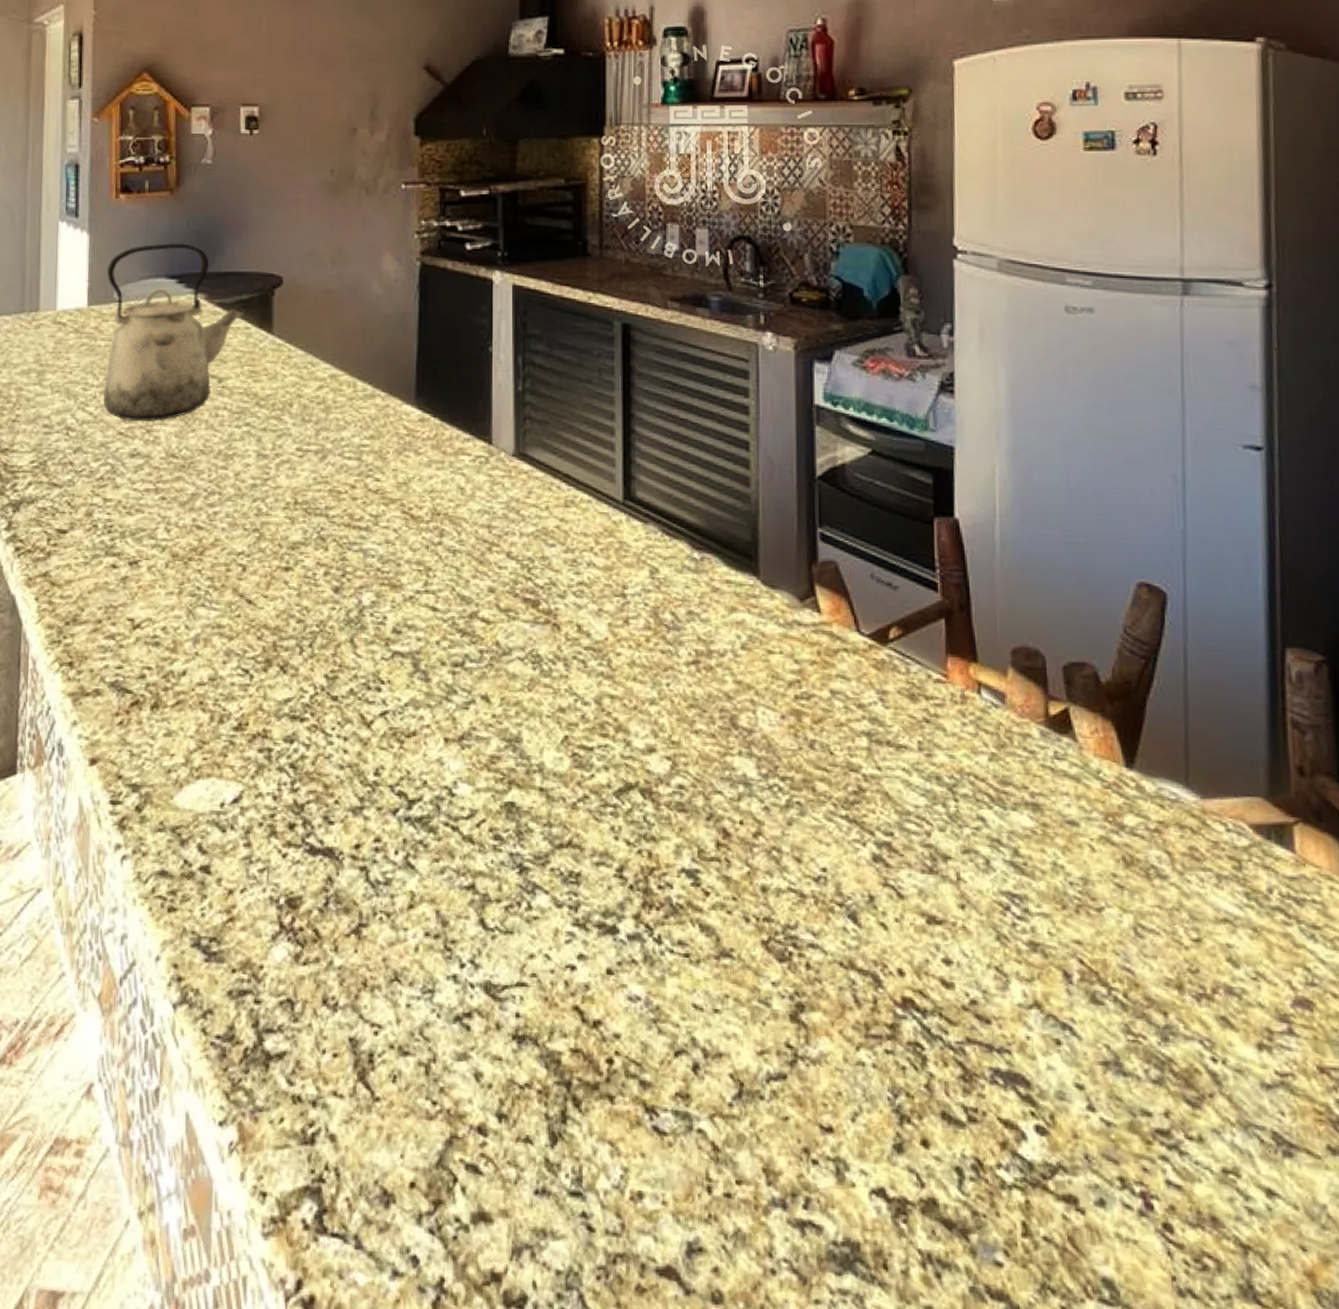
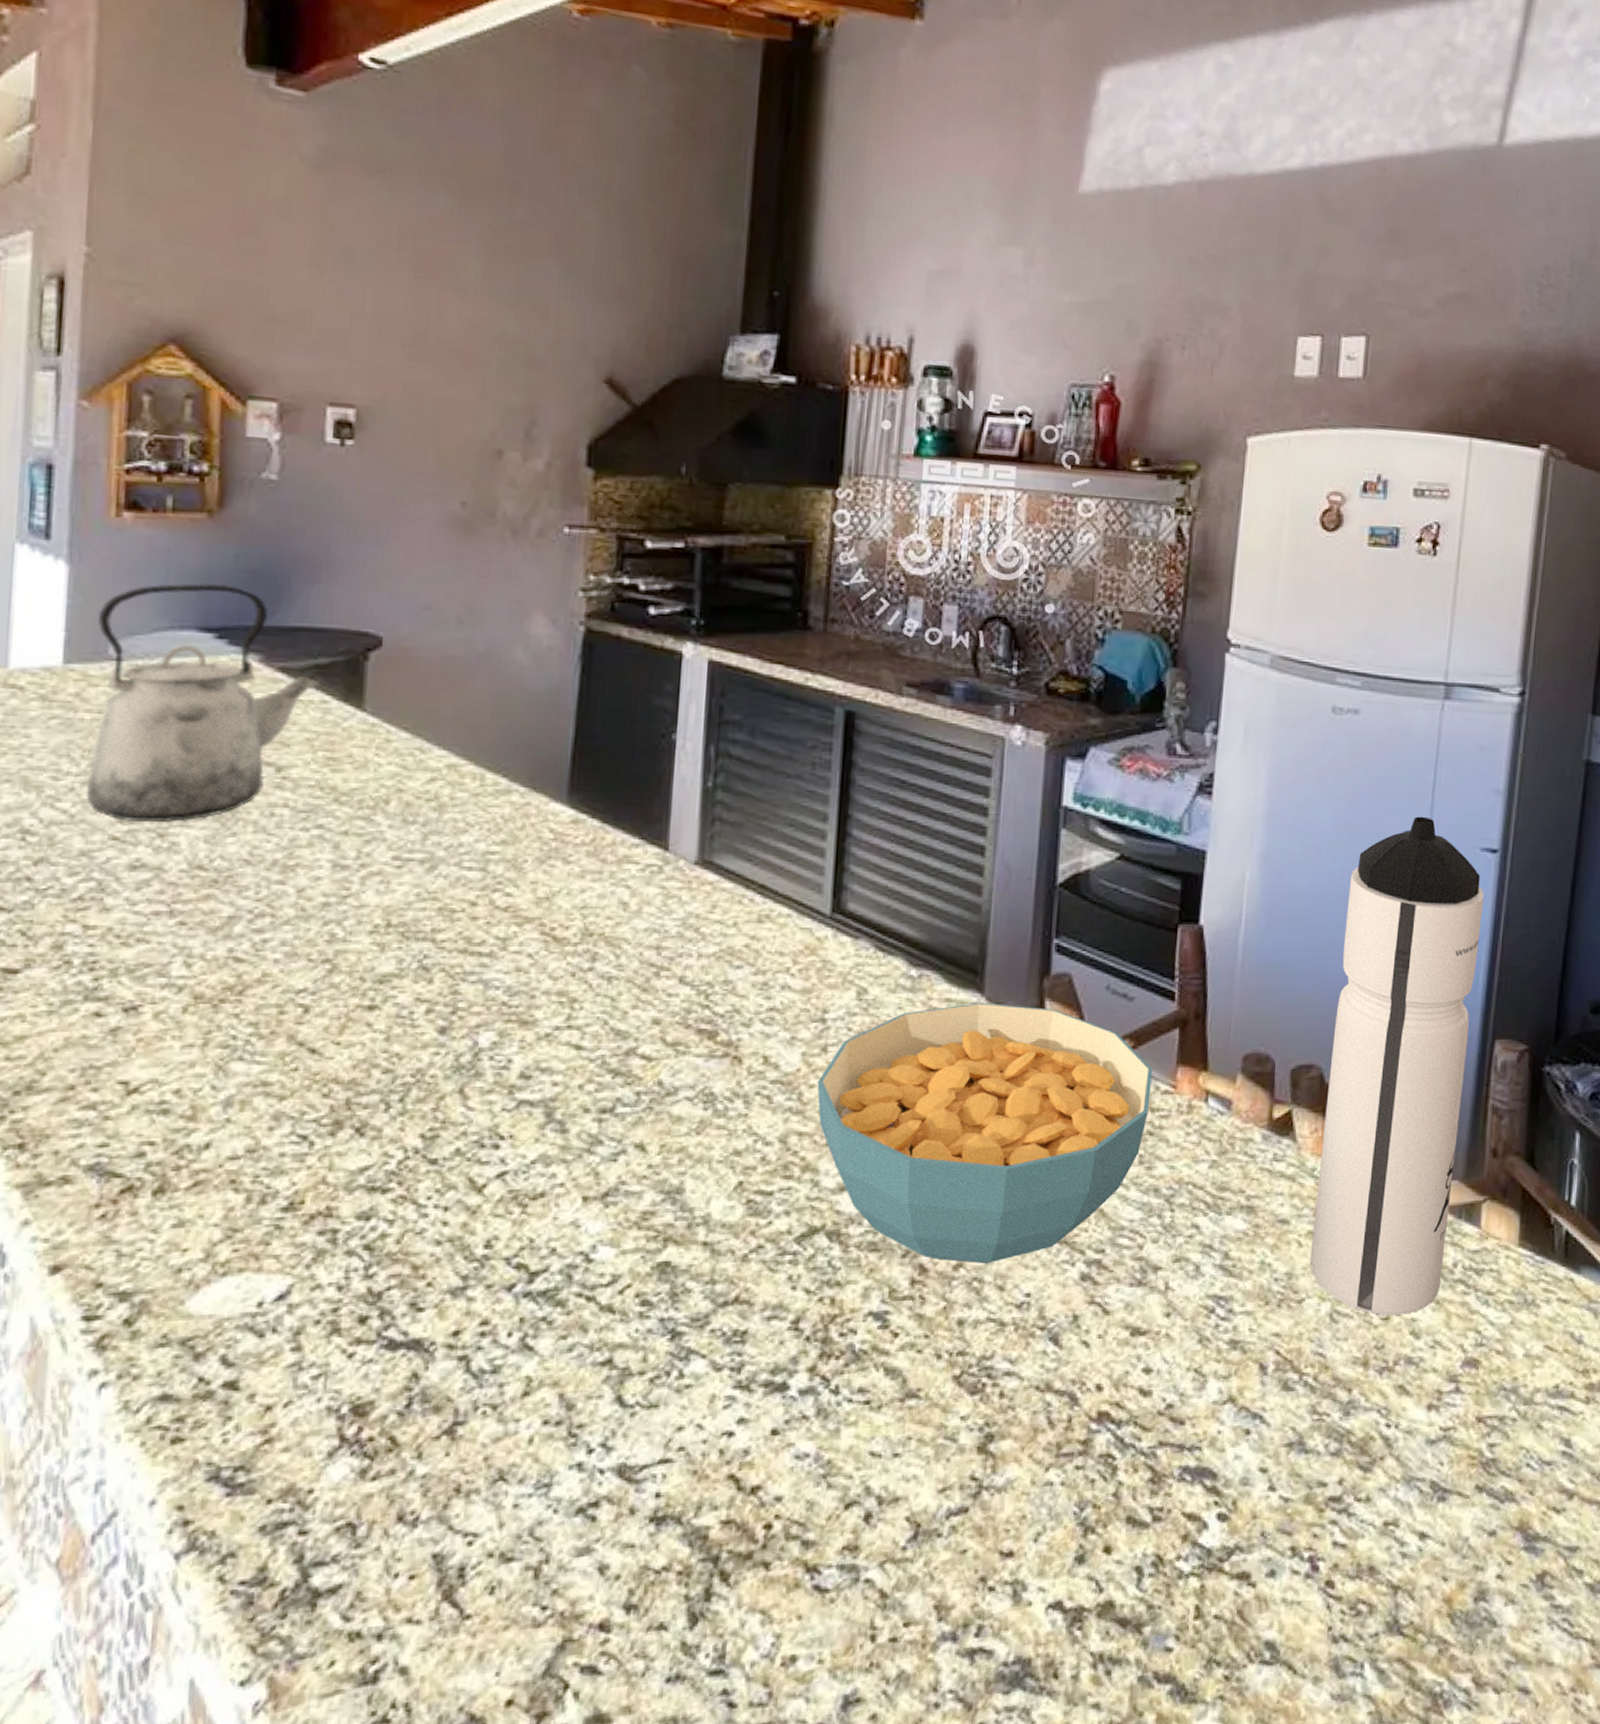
cereal bowl: none [623,585,924,835] -> present [817,1002,1153,1264]
water bottle: none [1103,413,1256,939] -> present [1309,816,1484,1316]

